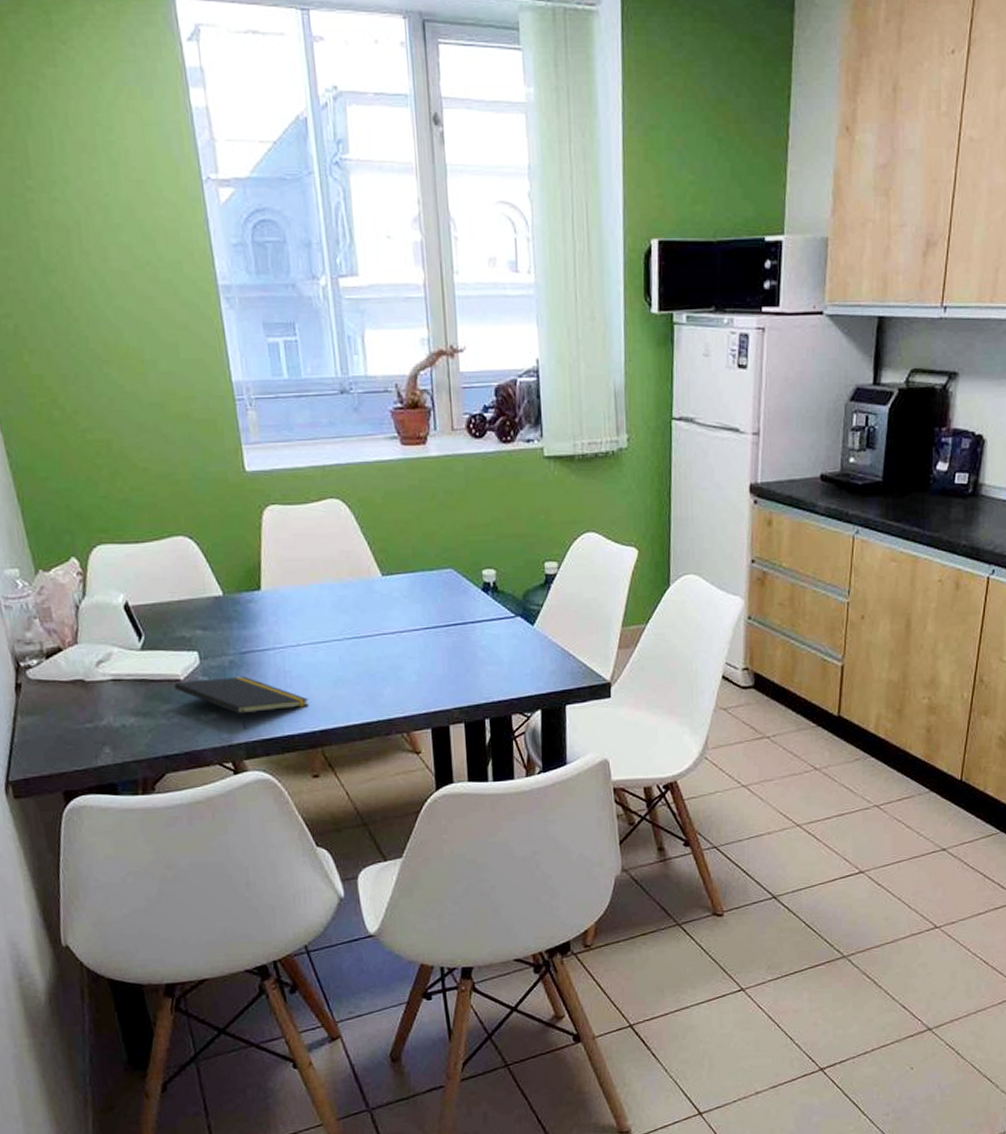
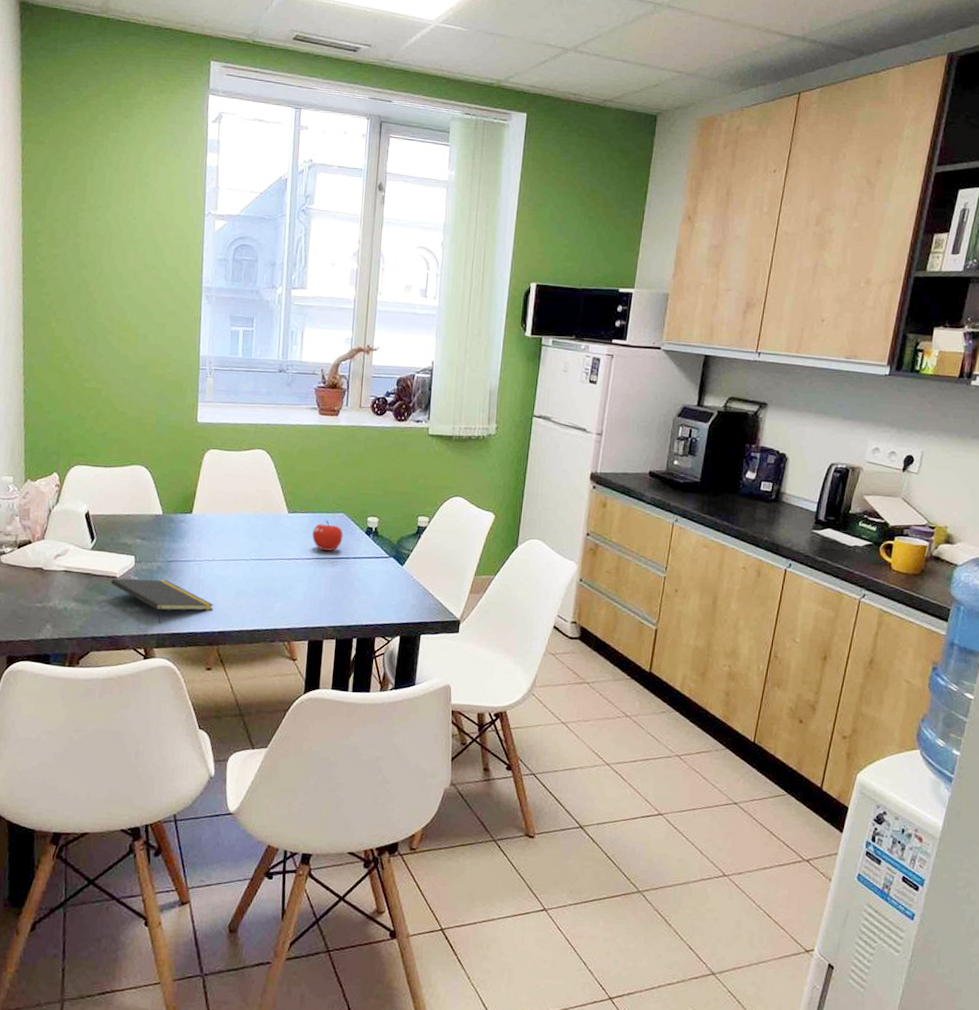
fruit: none [416,579,455,618] -> present [312,520,343,551]

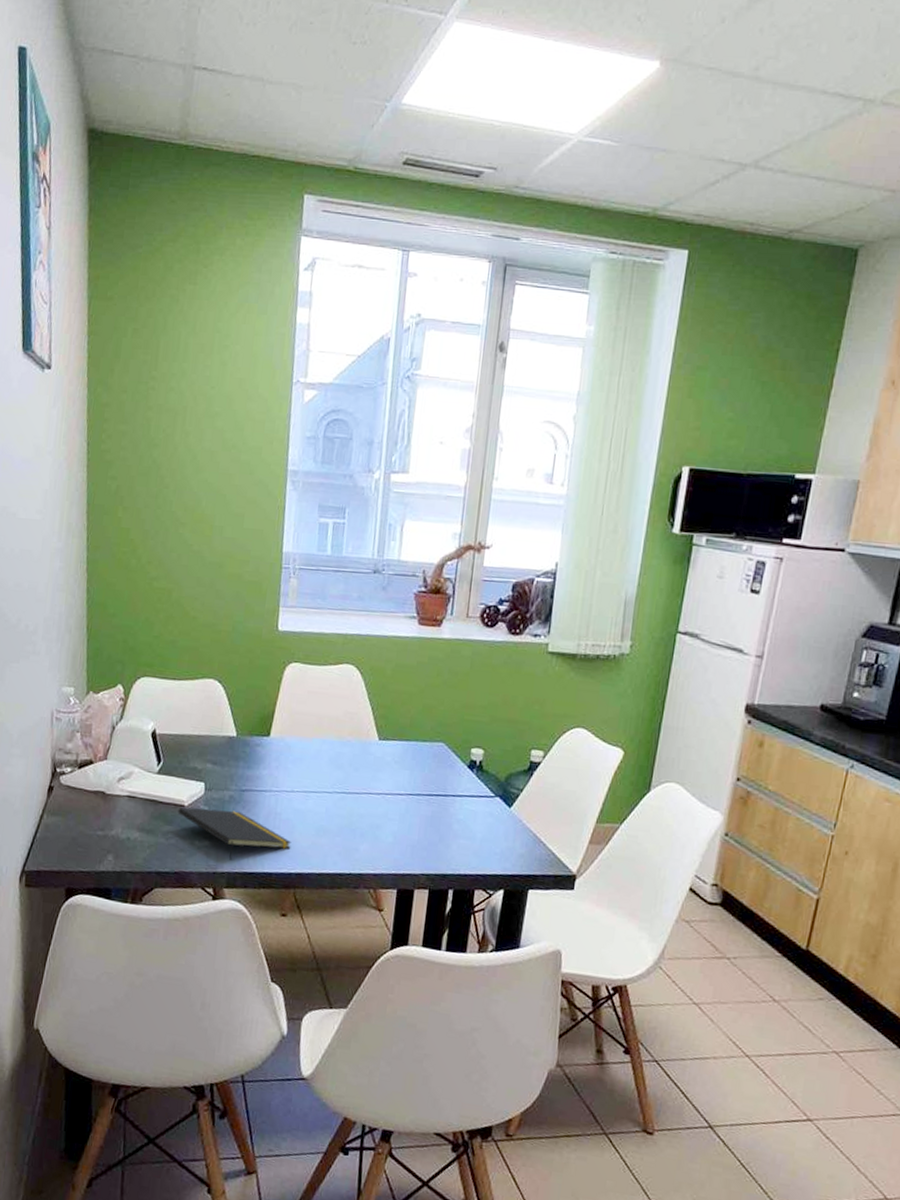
fruit: present [312,520,343,551] -> none [405,749,442,787]

